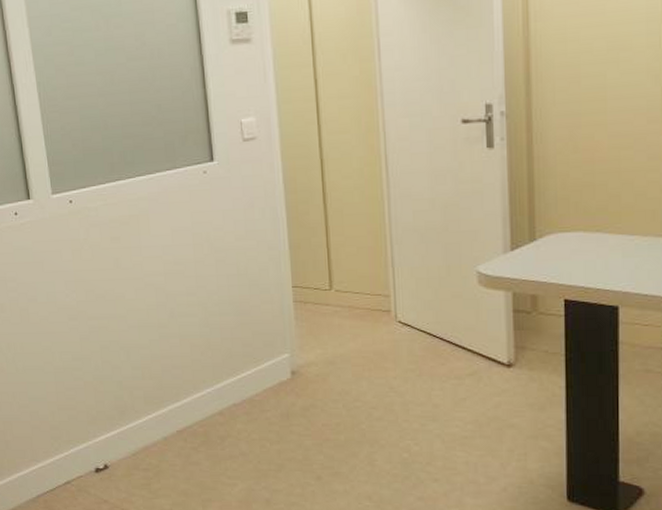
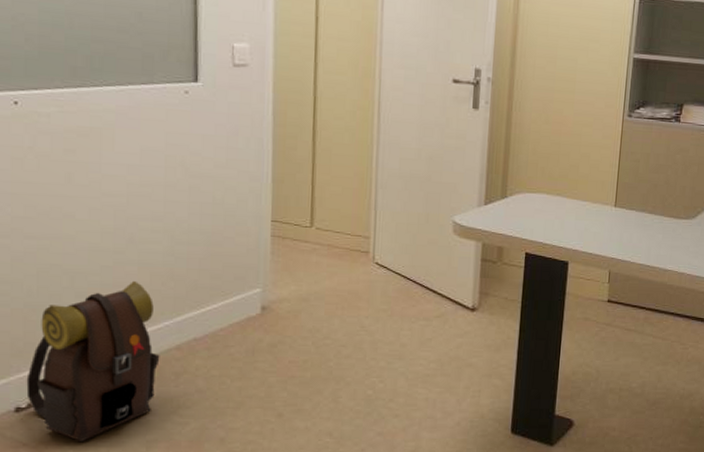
backpack: none [101,352,206,500] -> present [26,280,160,443]

